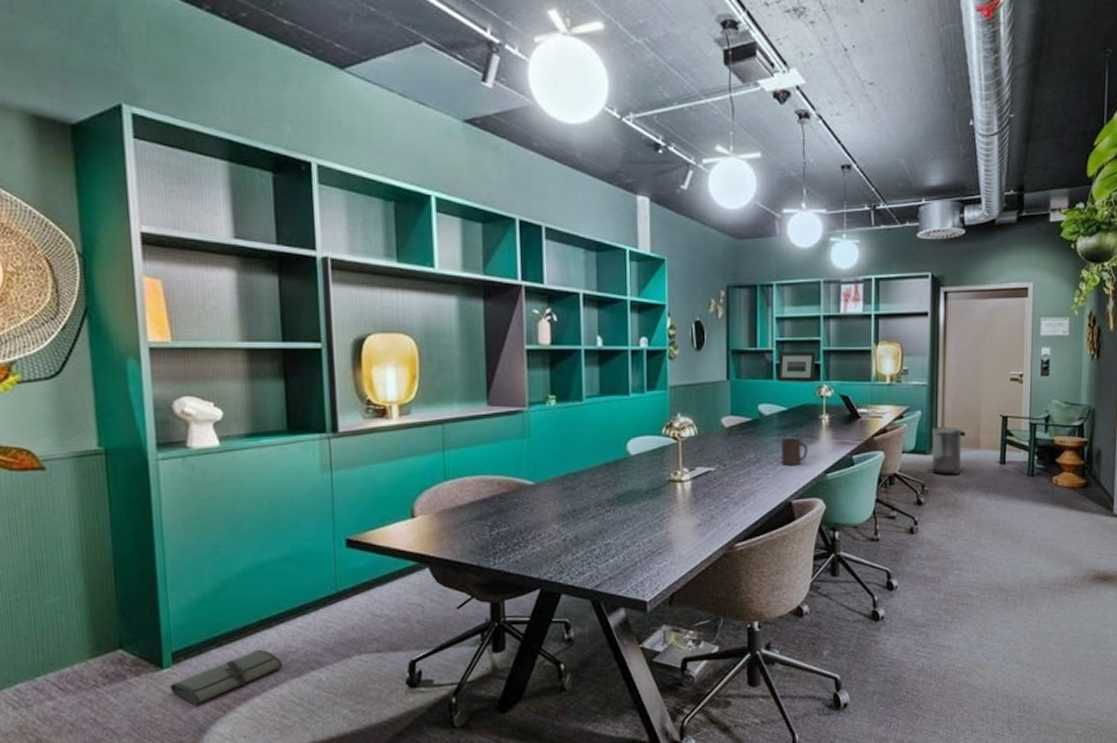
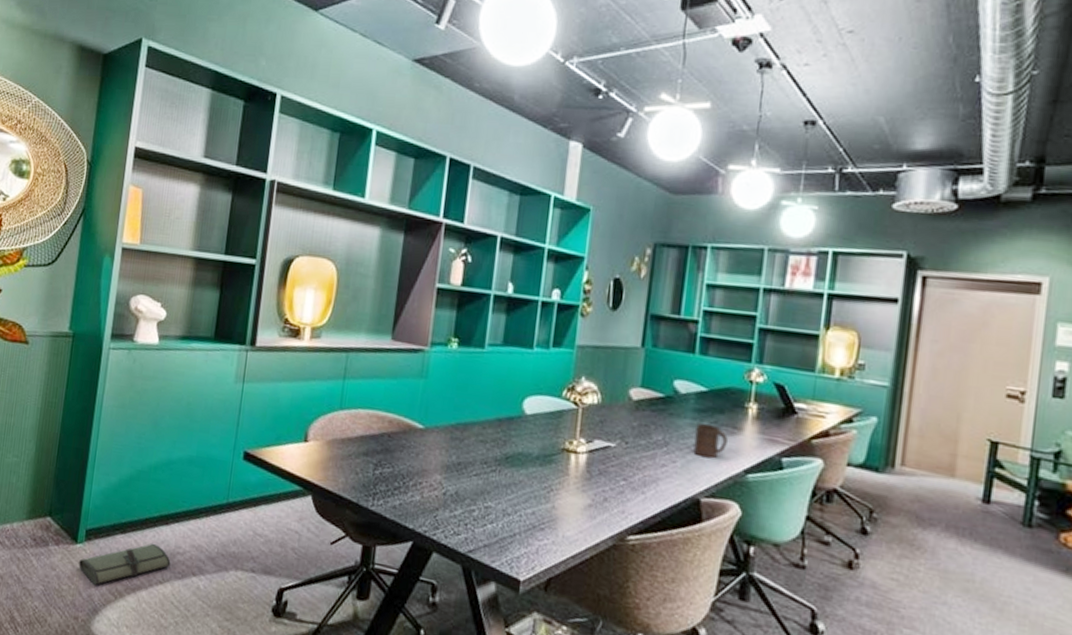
picture frame: present [778,352,816,382] -> none [701,324,750,363]
pedal bin: present [927,427,965,477] -> none [879,440,936,508]

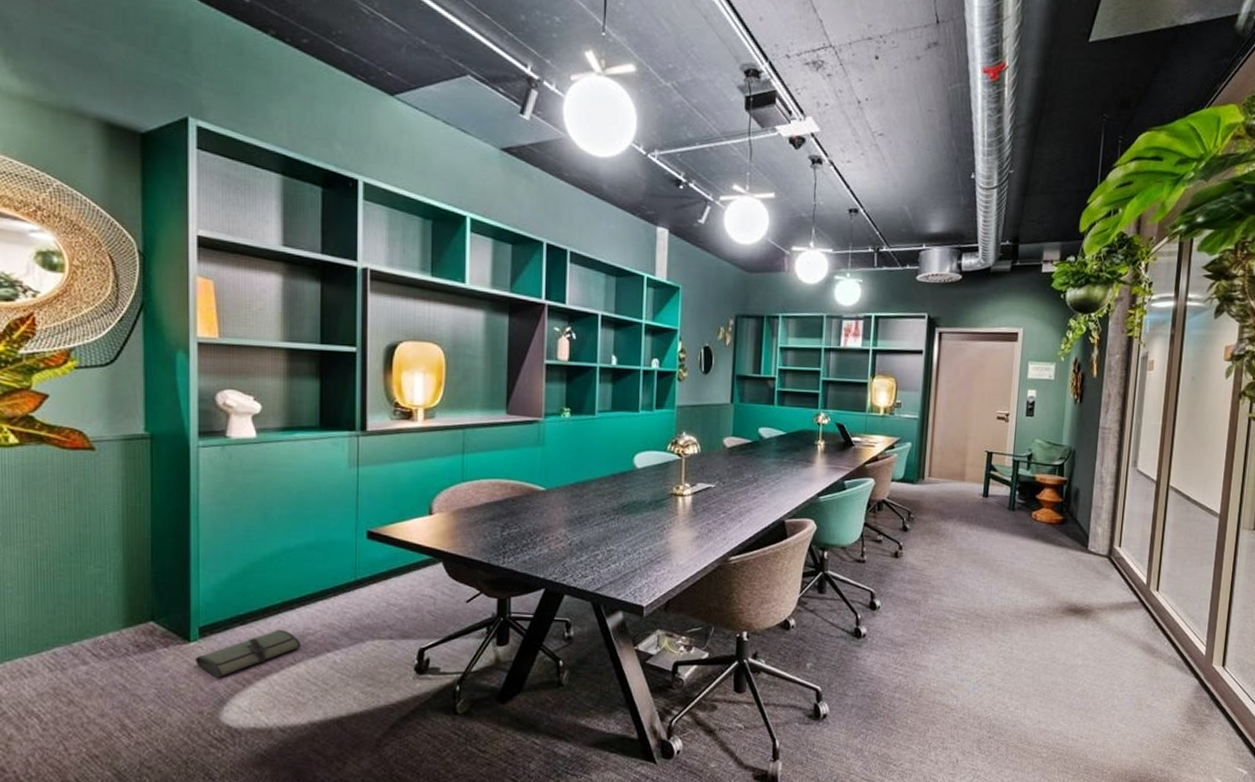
cup: present [693,424,728,459] -> none [777,461,803,488]

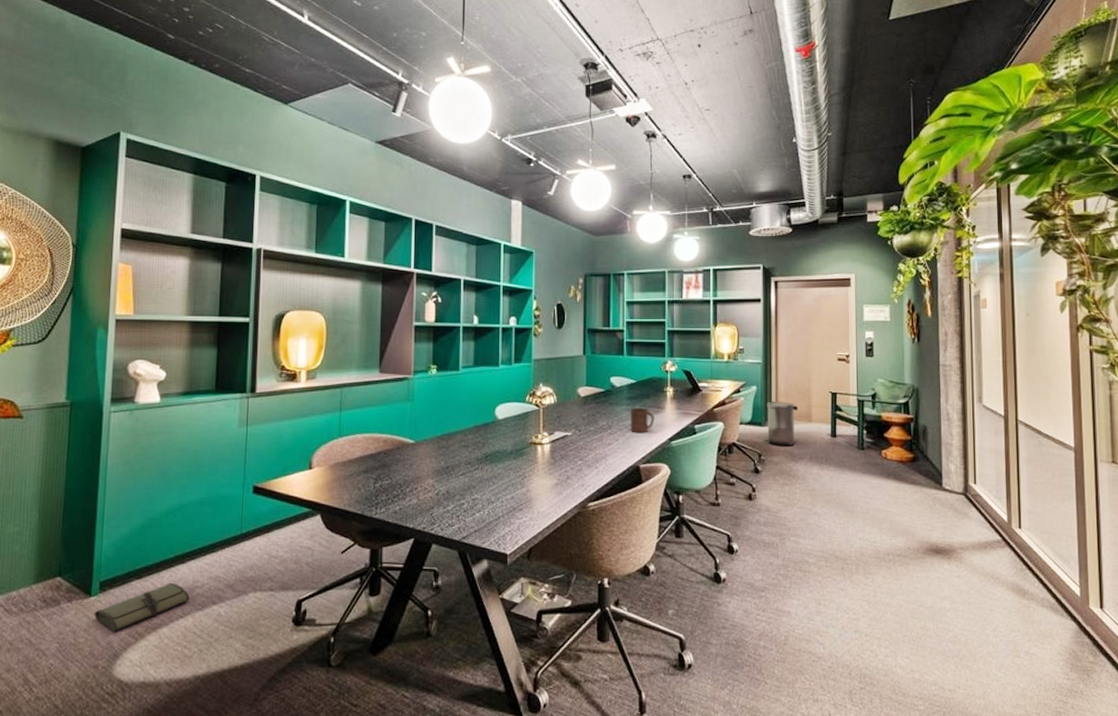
cup: none [777,461,803,488] -> present [630,408,654,434]
pedal bin: none [914,458,952,507] -> present [764,401,798,448]

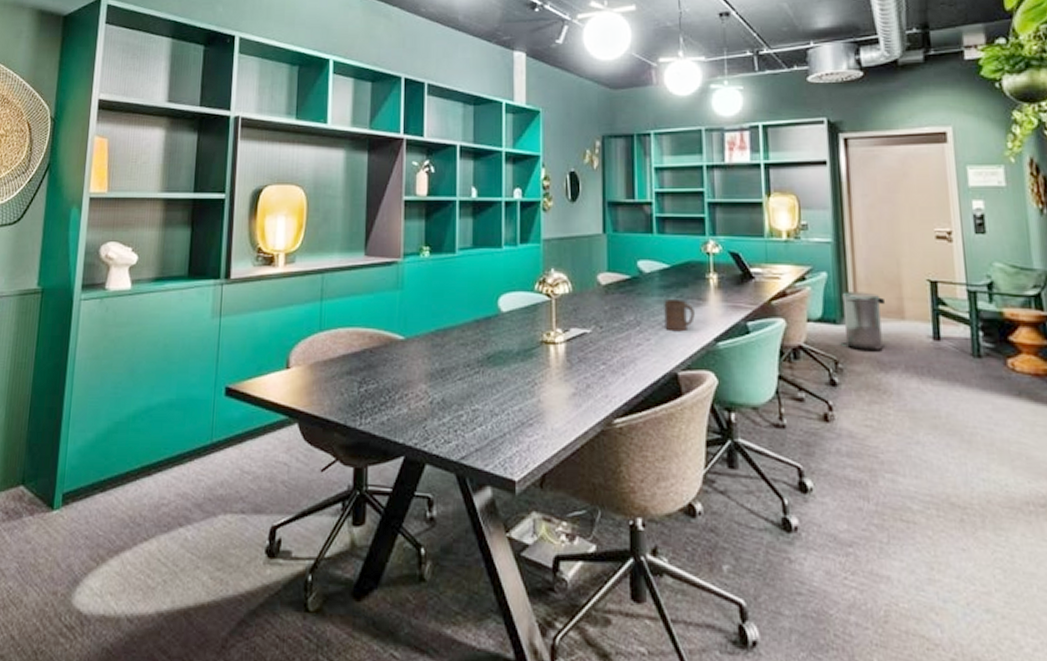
tool roll: present [95,582,190,631] -> none [56,497,155,553]

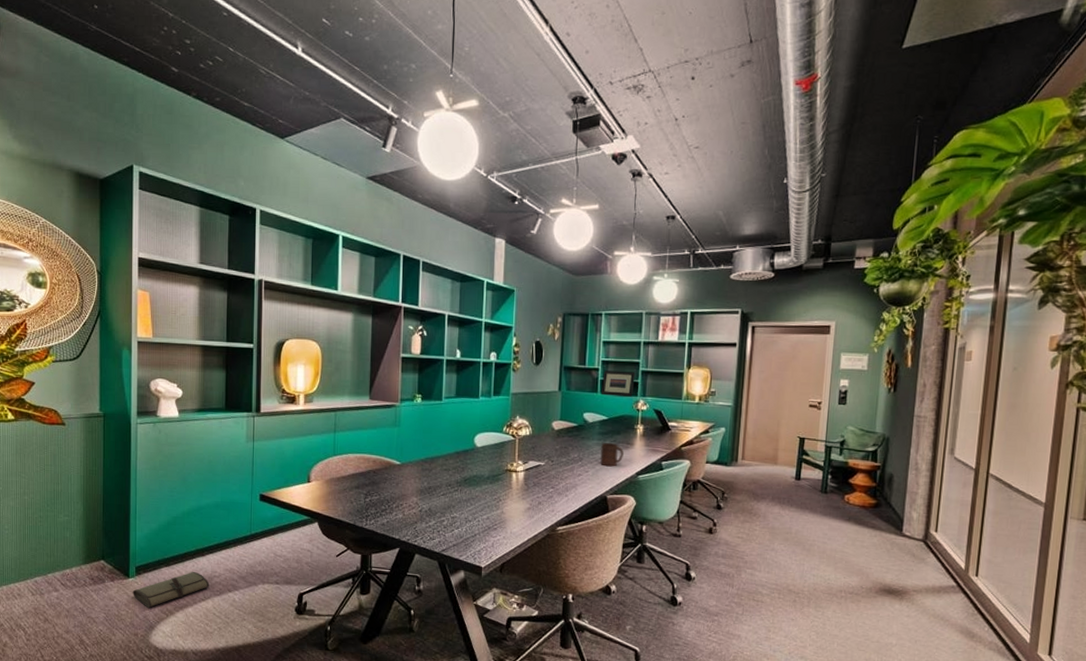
tool roll: none [56,497,155,553] -> present [133,571,210,608]
picture frame: none [658,204,700,237] -> present [602,370,635,397]
pedal bin: present [840,292,884,353] -> none [728,443,764,488]

